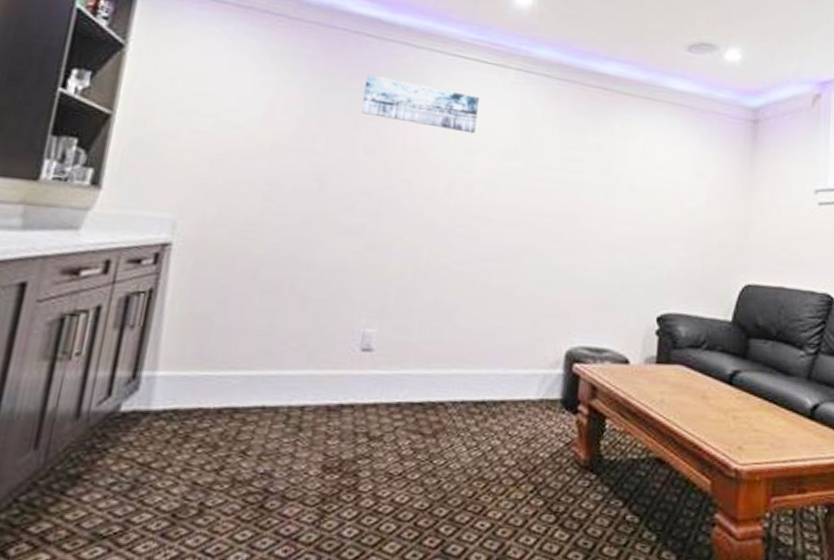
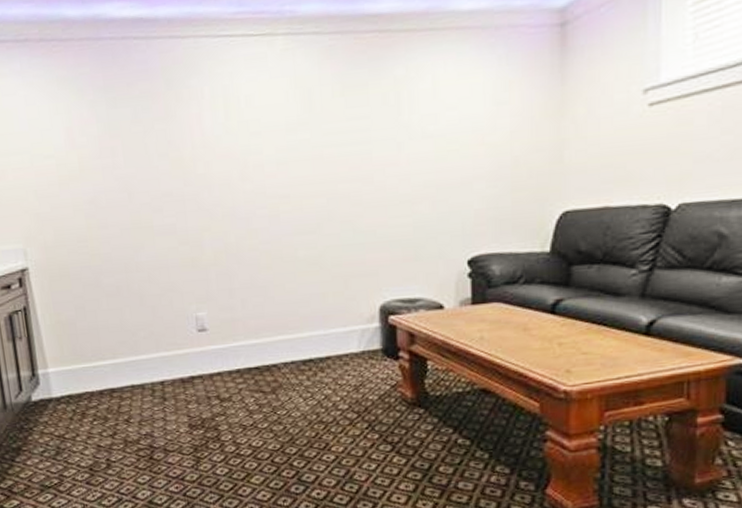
wall art: present [361,74,479,134] -> none [142,74,256,119]

